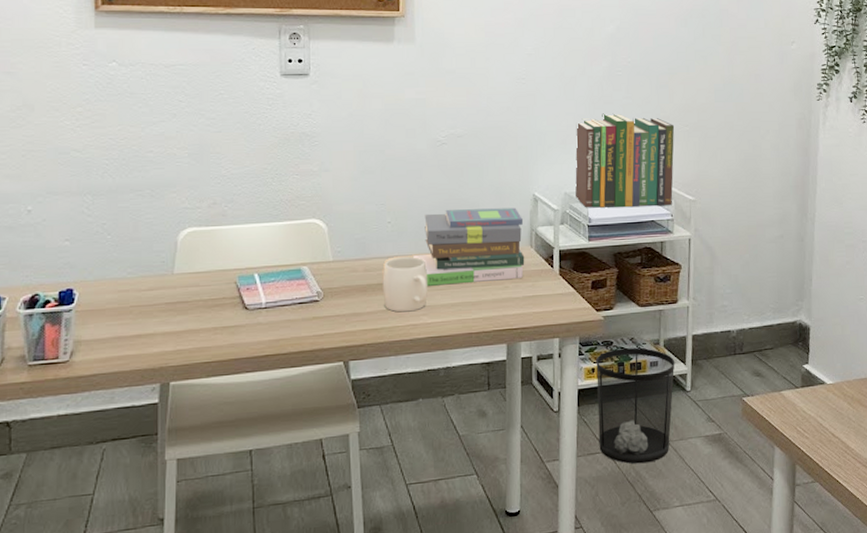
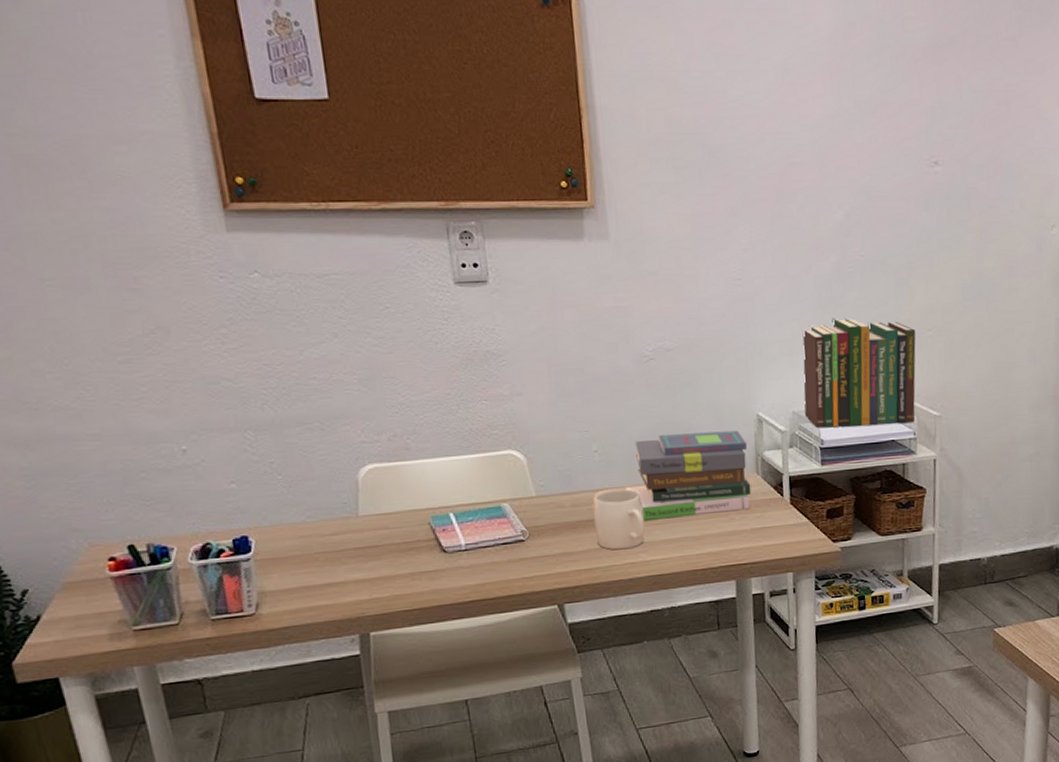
waste bin: present [596,347,675,464] -> none [834,579,921,700]

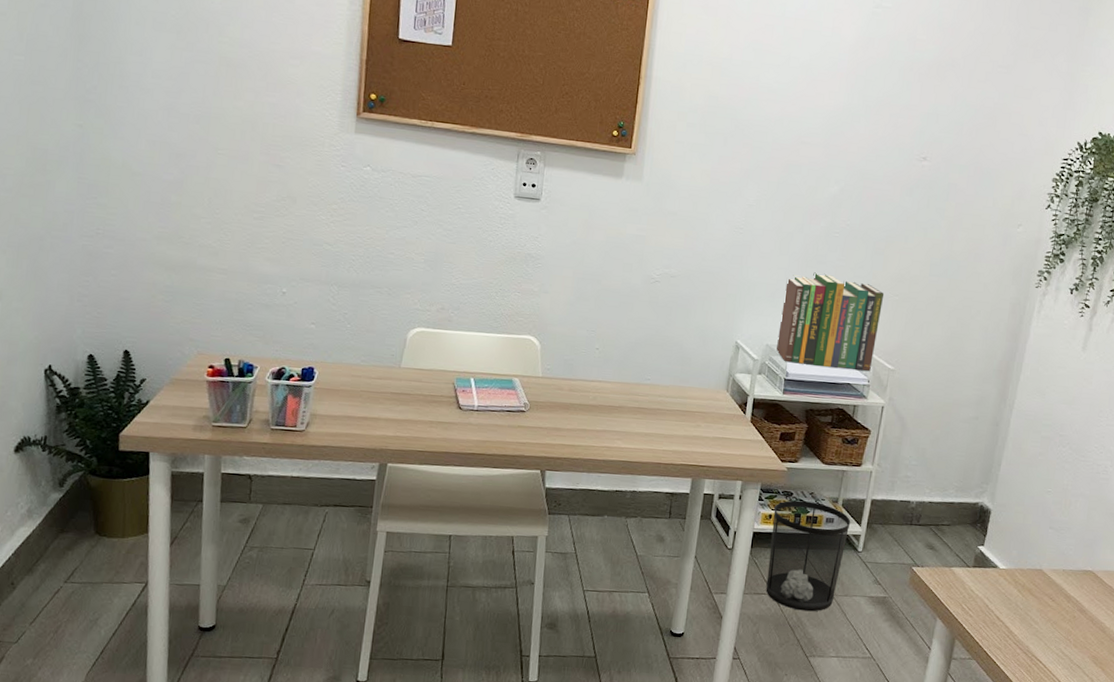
mug: present [592,489,645,550] -> none [583,382,627,435]
books: present [625,430,751,521] -> none [614,345,722,420]
waste bin: none [834,579,921,700] -> present [766,500,851,612]

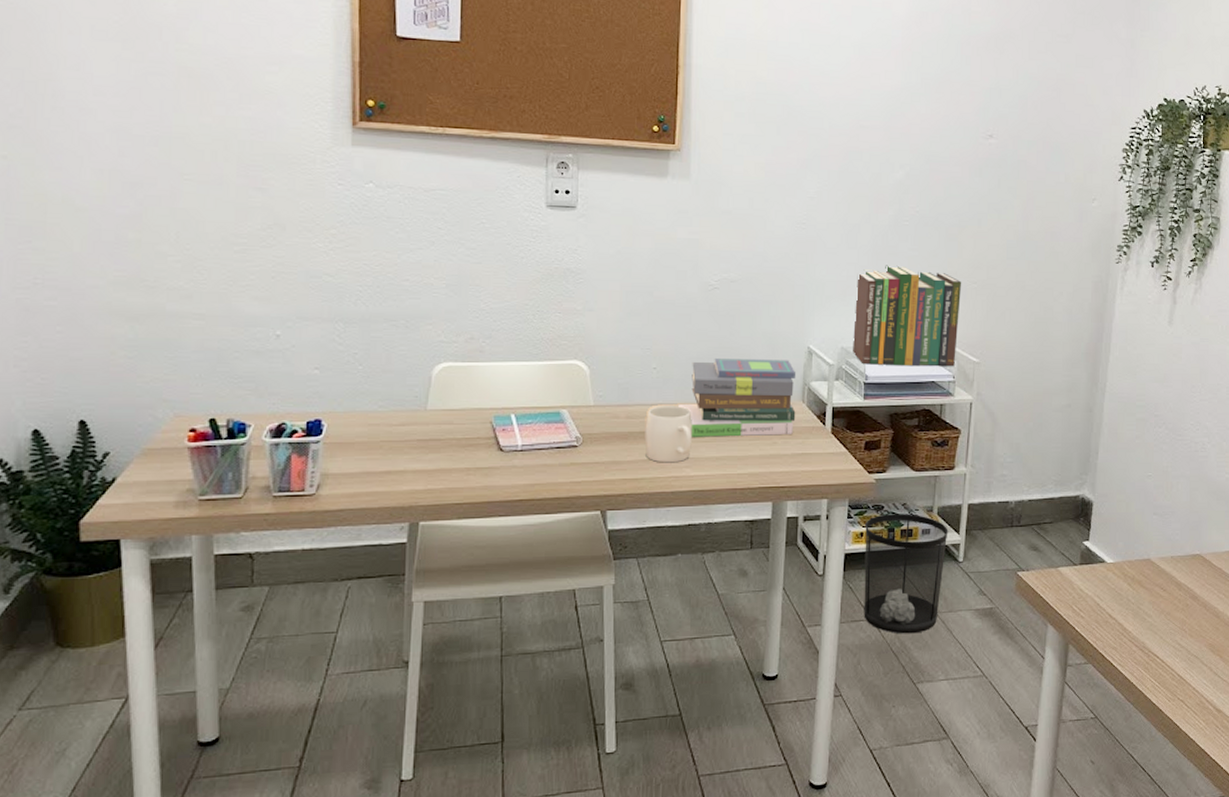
mug: none [583,382,627,435] -> present [644,406,693,463]
books: none [614,345,722,420] -> present [677,359,796,437]

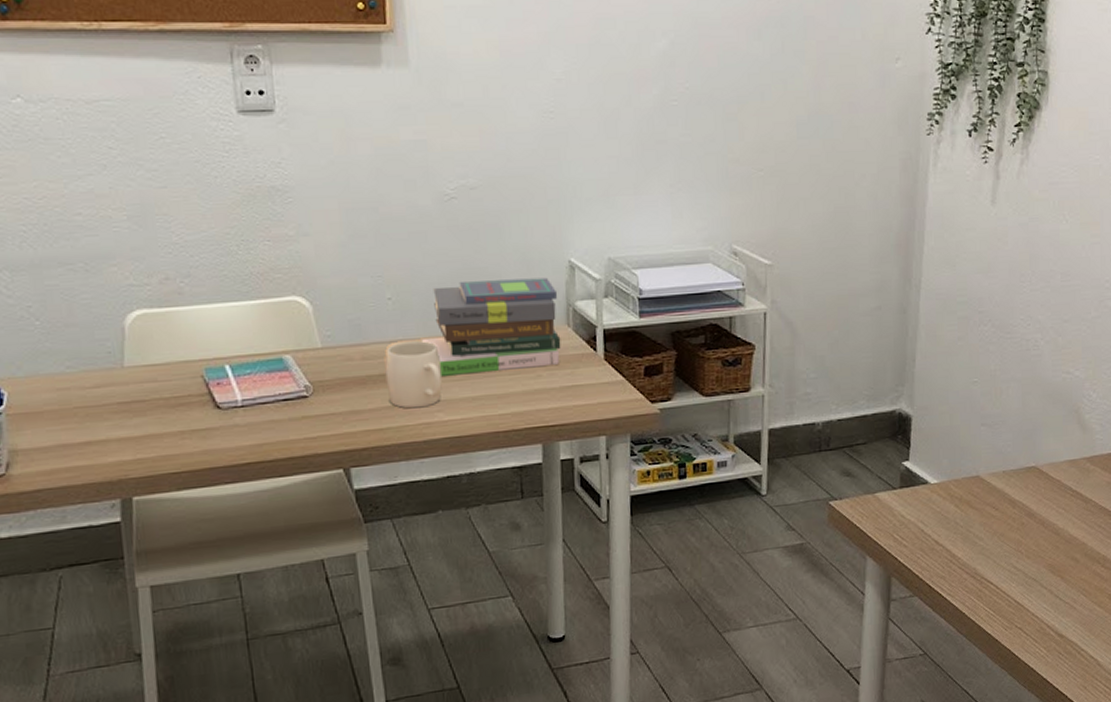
books: present [853,265,962,367] -> none [620,155,746,277]
waste bin: present [864,513,948,634] -> none [651,445,748,580]

